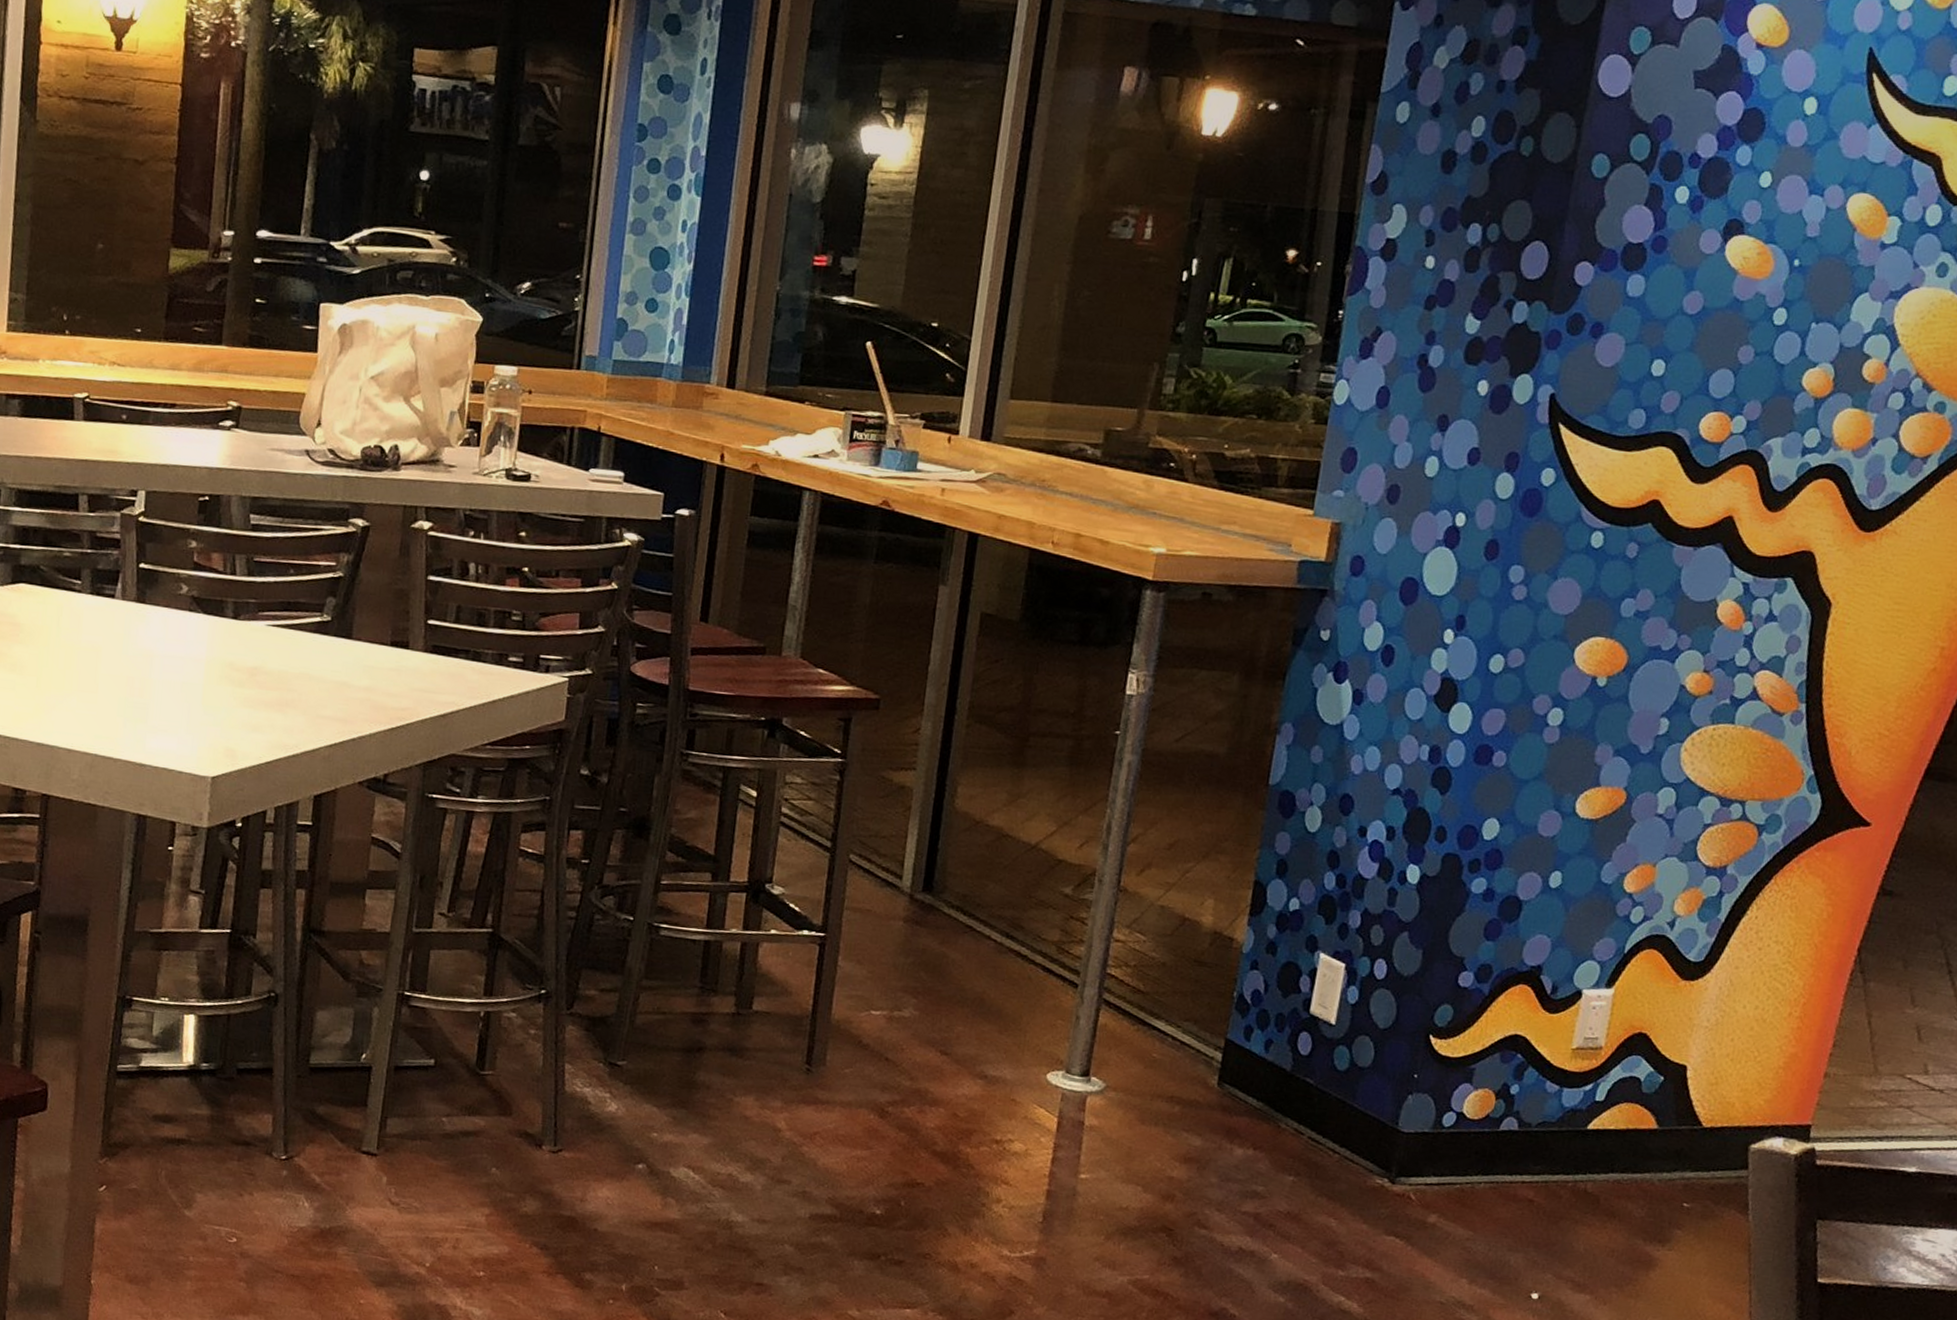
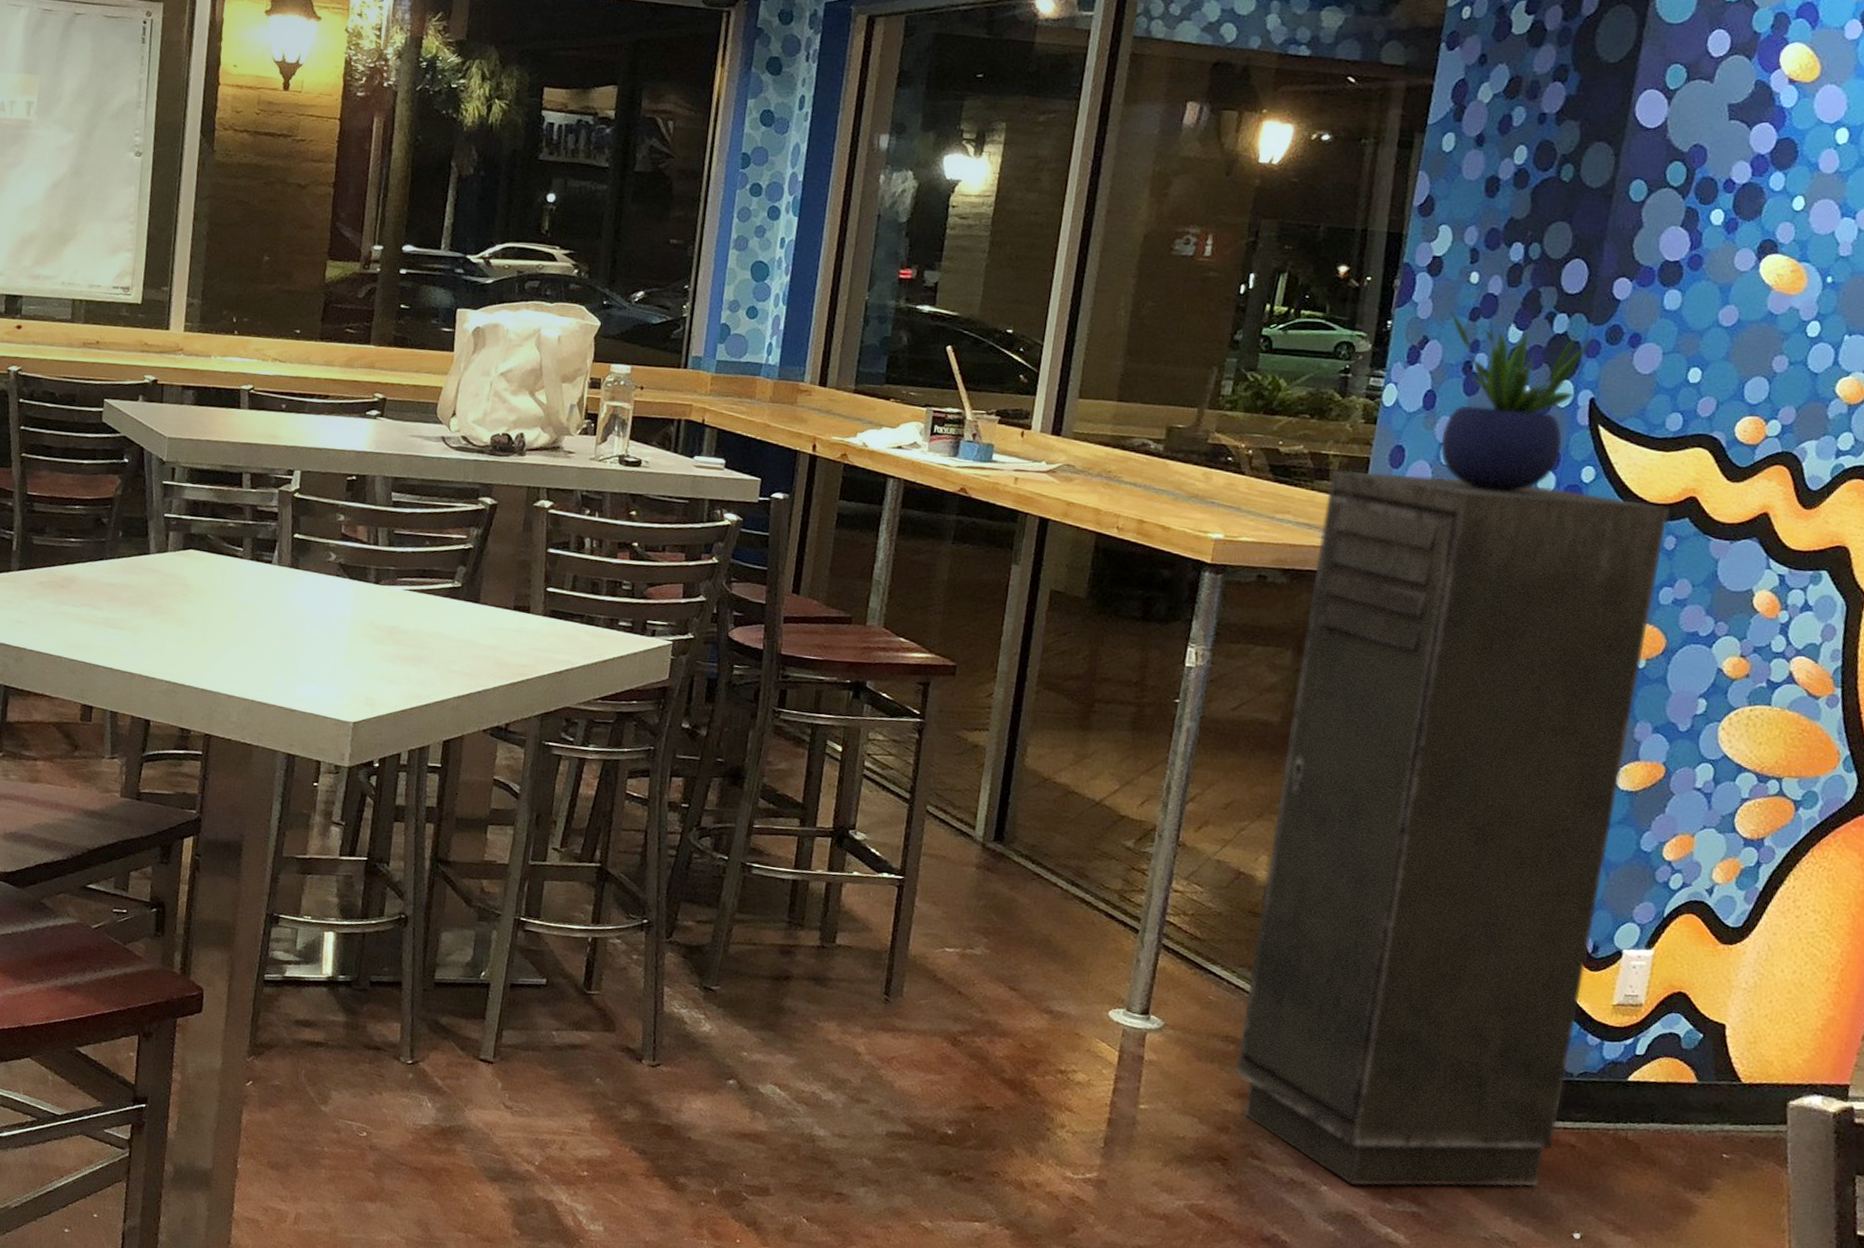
storage cabinet: none [1181,475,1631,1252] -> present [1236,470,1669,1187]
potted plant: none [1394,299,1559,497] -> present [1440,311,1598,491]

